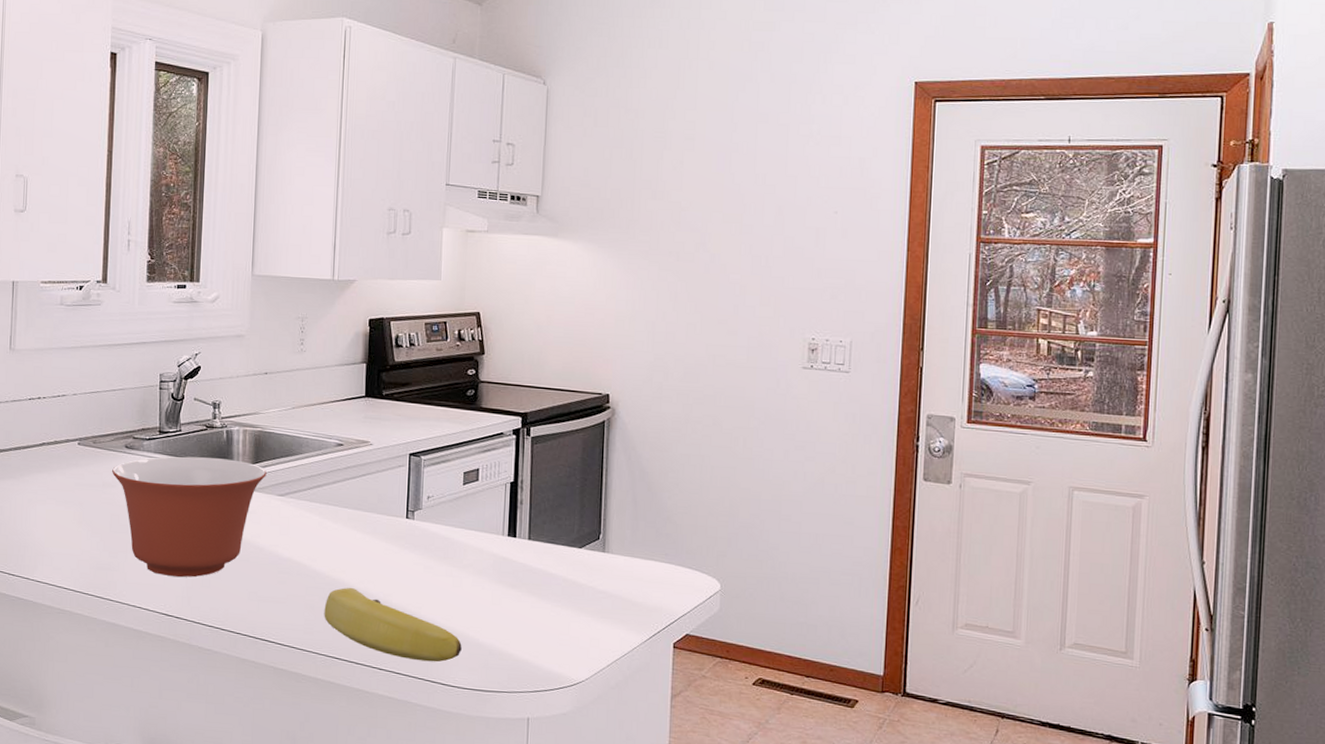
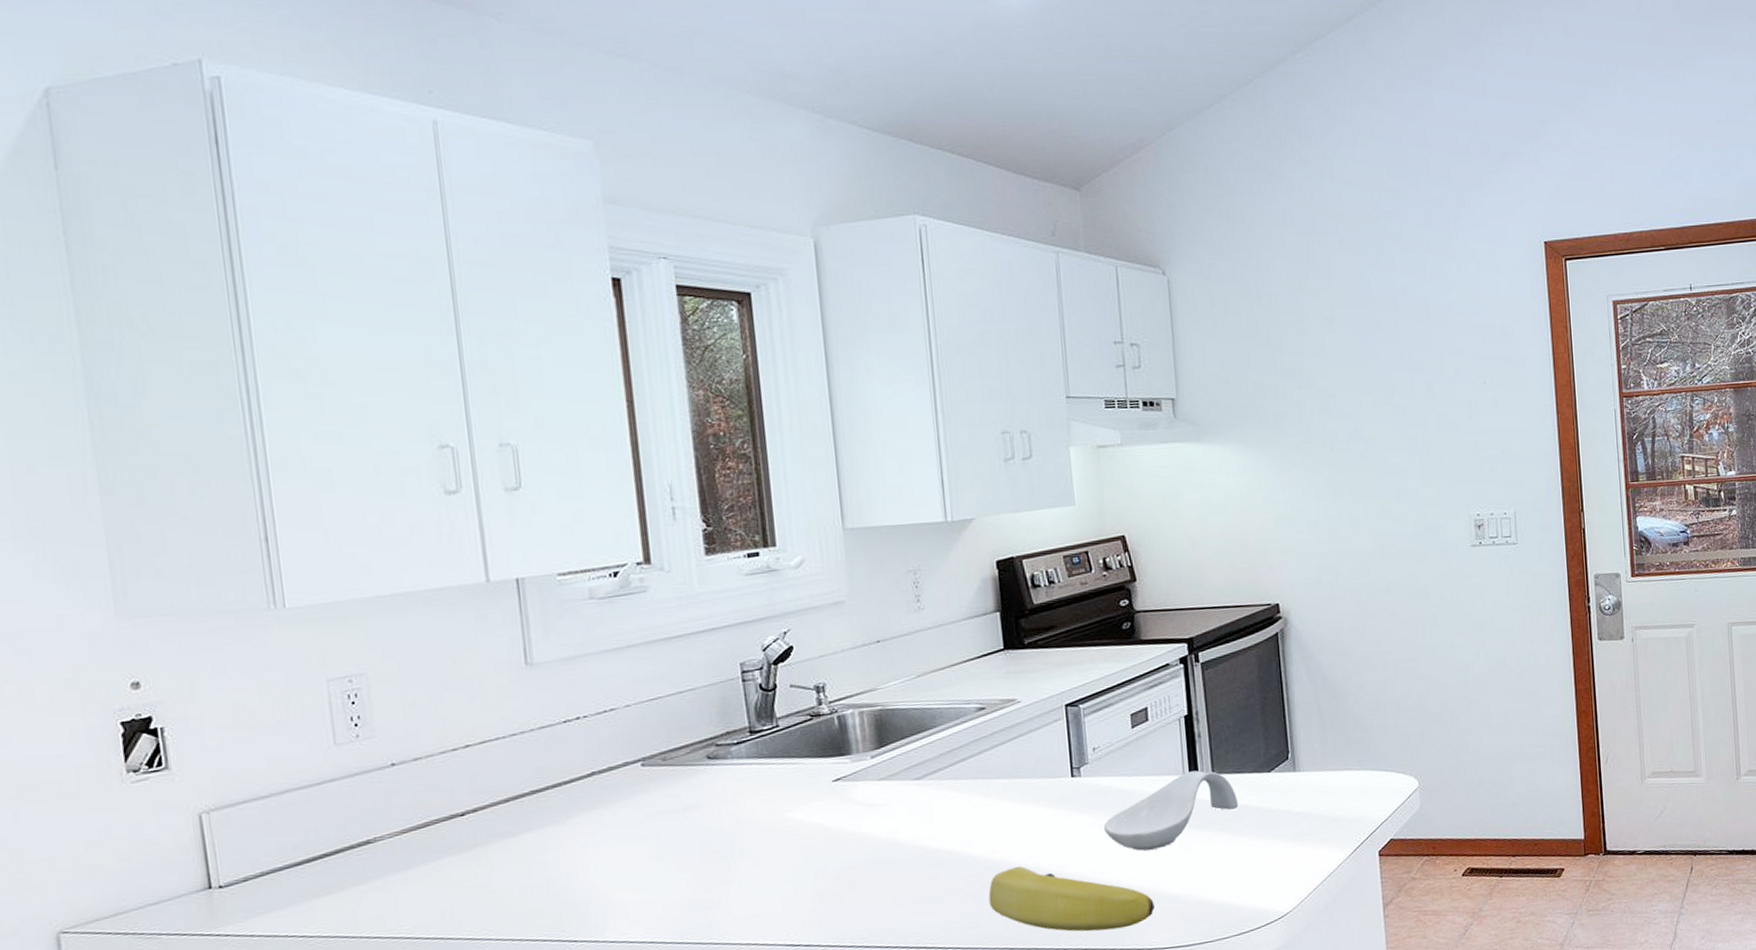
mixing bowl: present [112,456,267,578] -> none [693,748,896,901]
spoon rest: none [427,533,549,598] -> present [1103,770,1239,851]

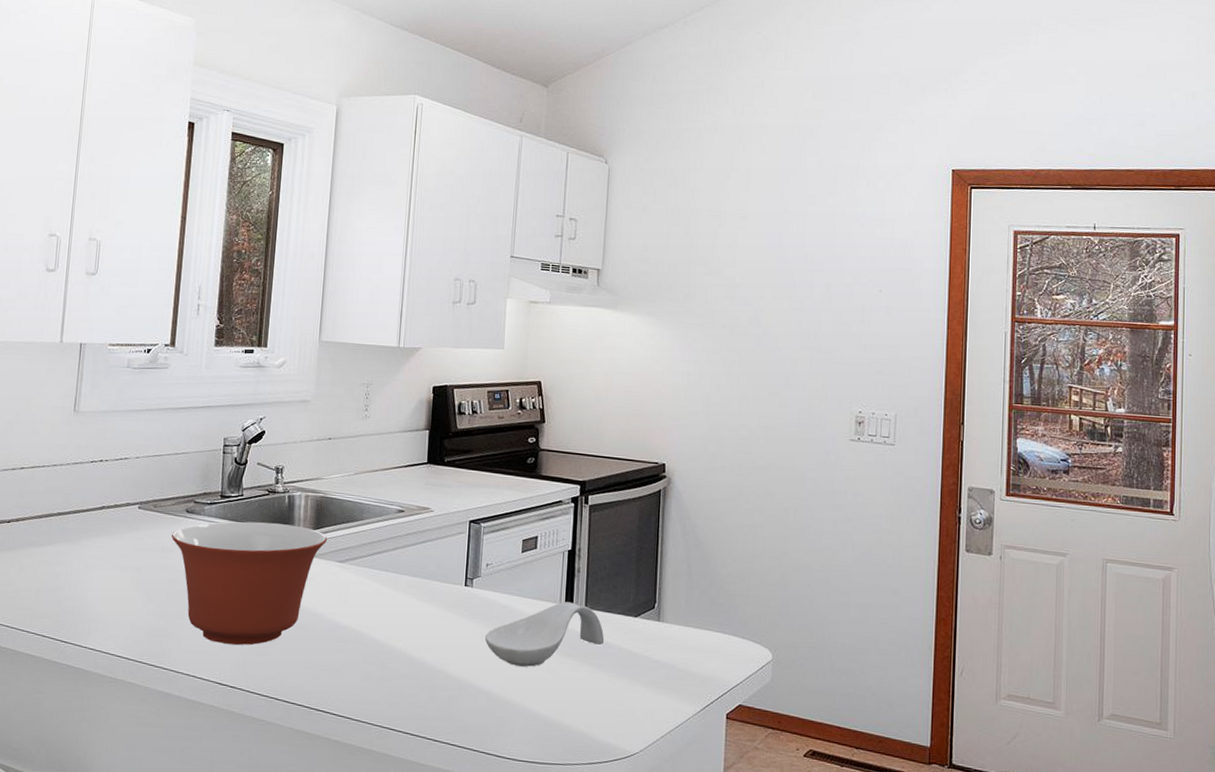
mixing bowl: none [693,748,896,901] -> present [171,521,327,645]
banana: present [988,866,1155,932] -> none [380,656,518,734]

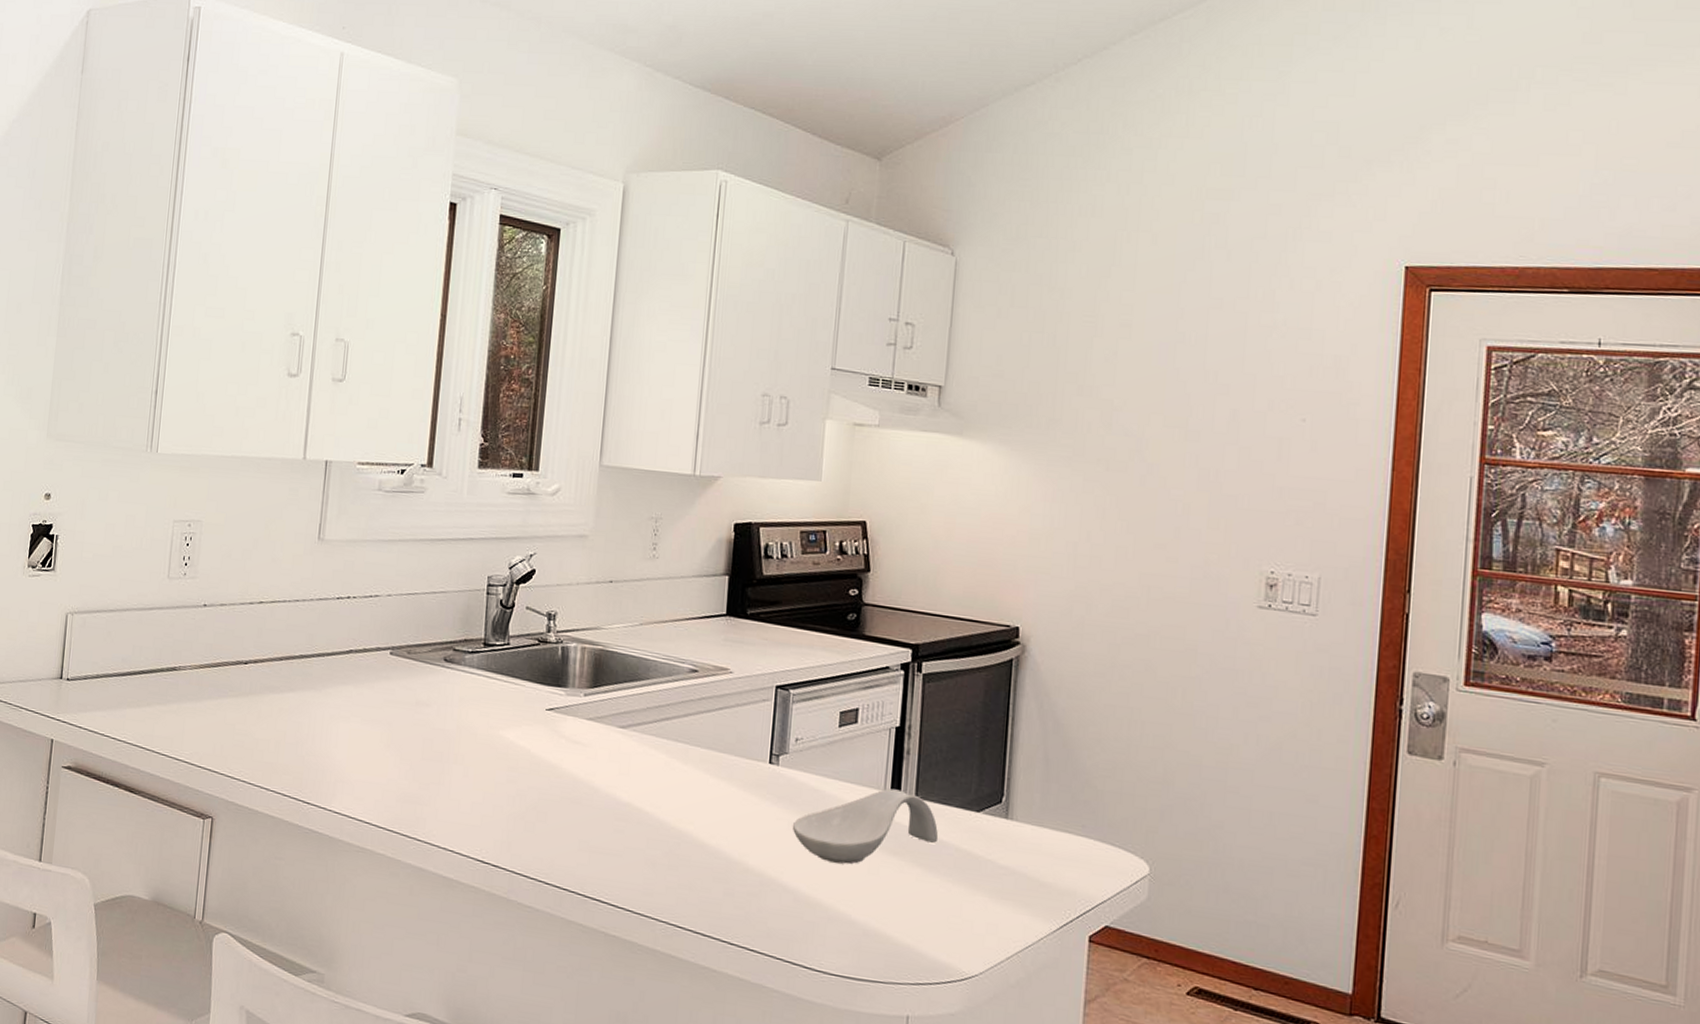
mixing bowl: present [171,521,327,645] -> none [427,674,607,819]

